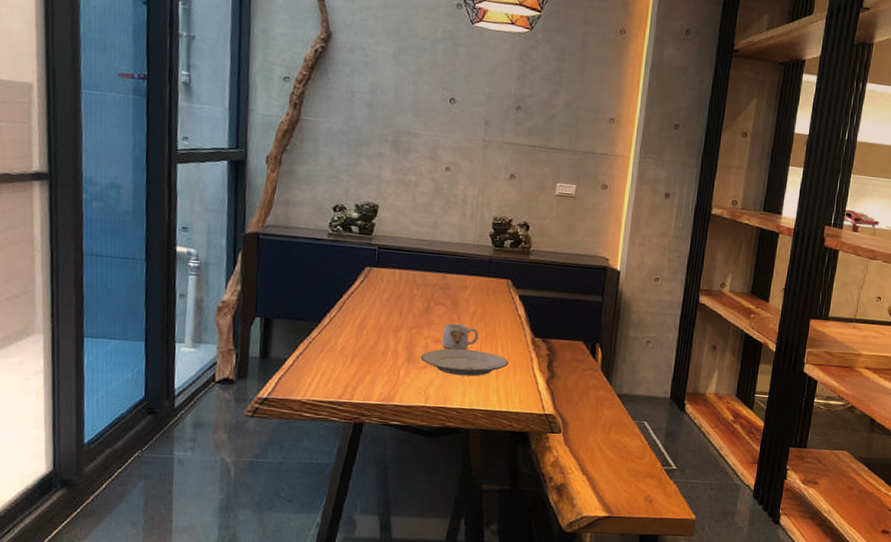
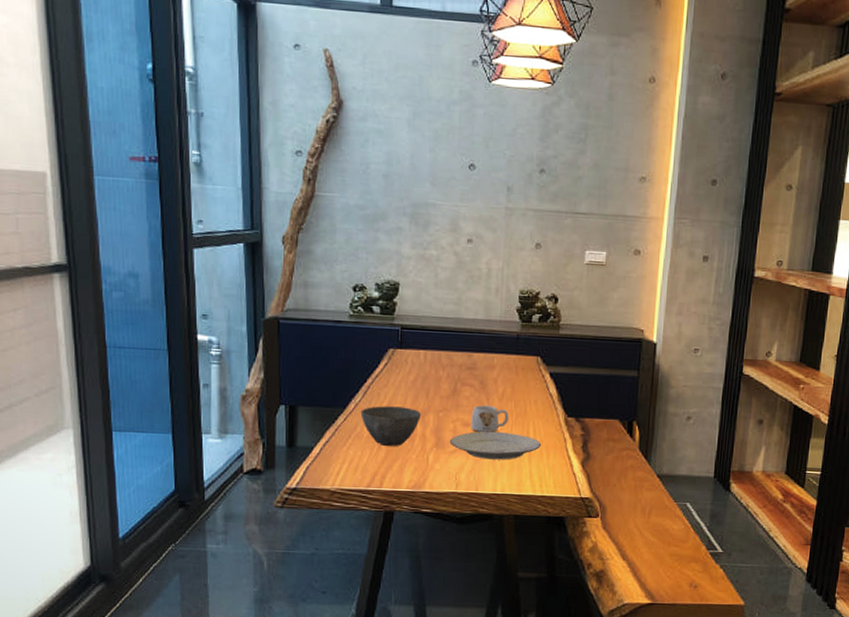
bowl: none [335,321,394,361] -> present [360,406,421,447]

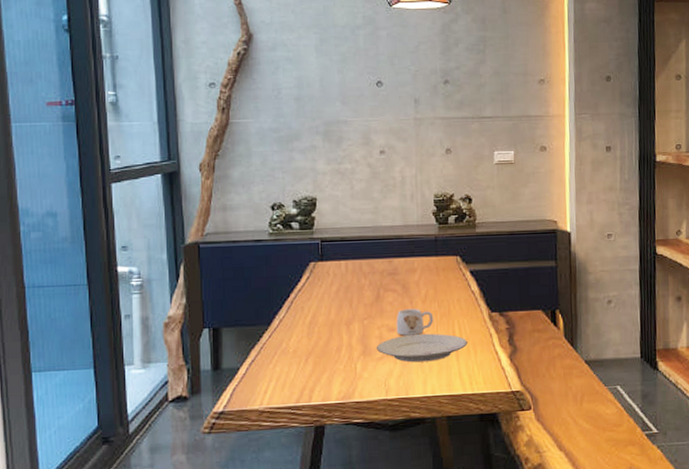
bowl: present [360,406,421,447] -> none [285,318,346,360]

